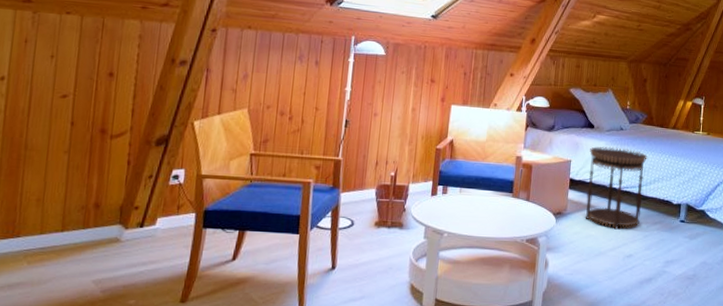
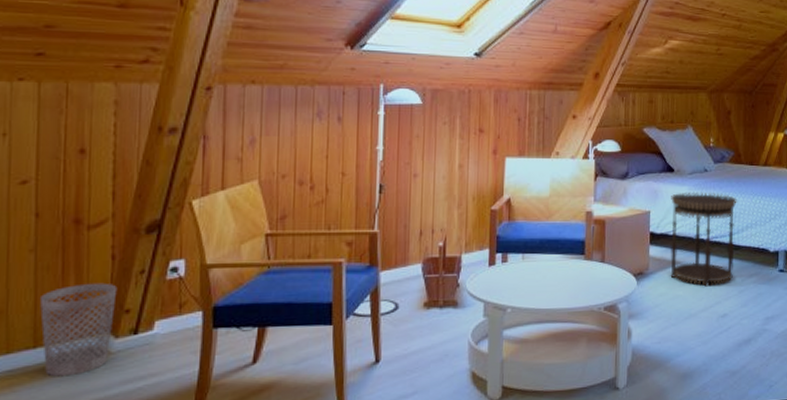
wastebasket: none [68,182,130,257] -> present [40,283,118,377]

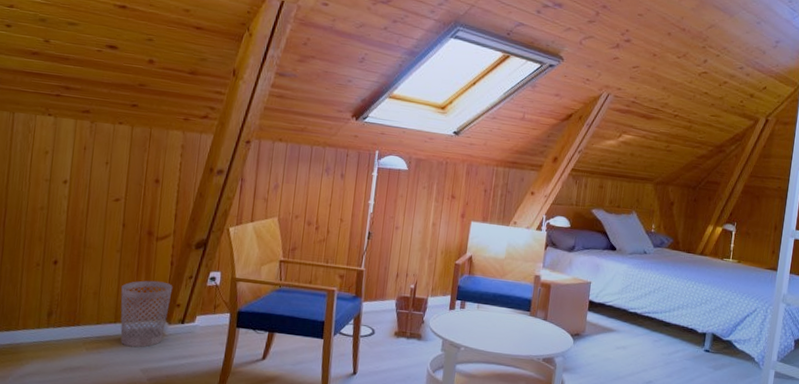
side table: present [670,192,737,287] -> none [603,269,672,355]

